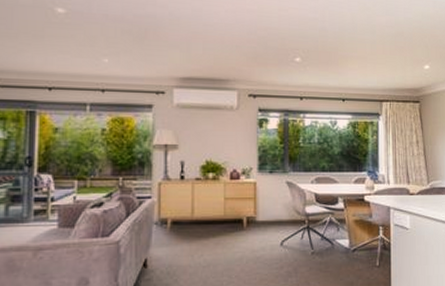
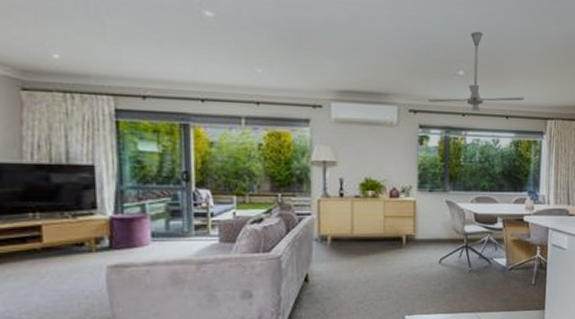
ceiling fan: none [266,22,359,96] -> present [427,31,524,112]

